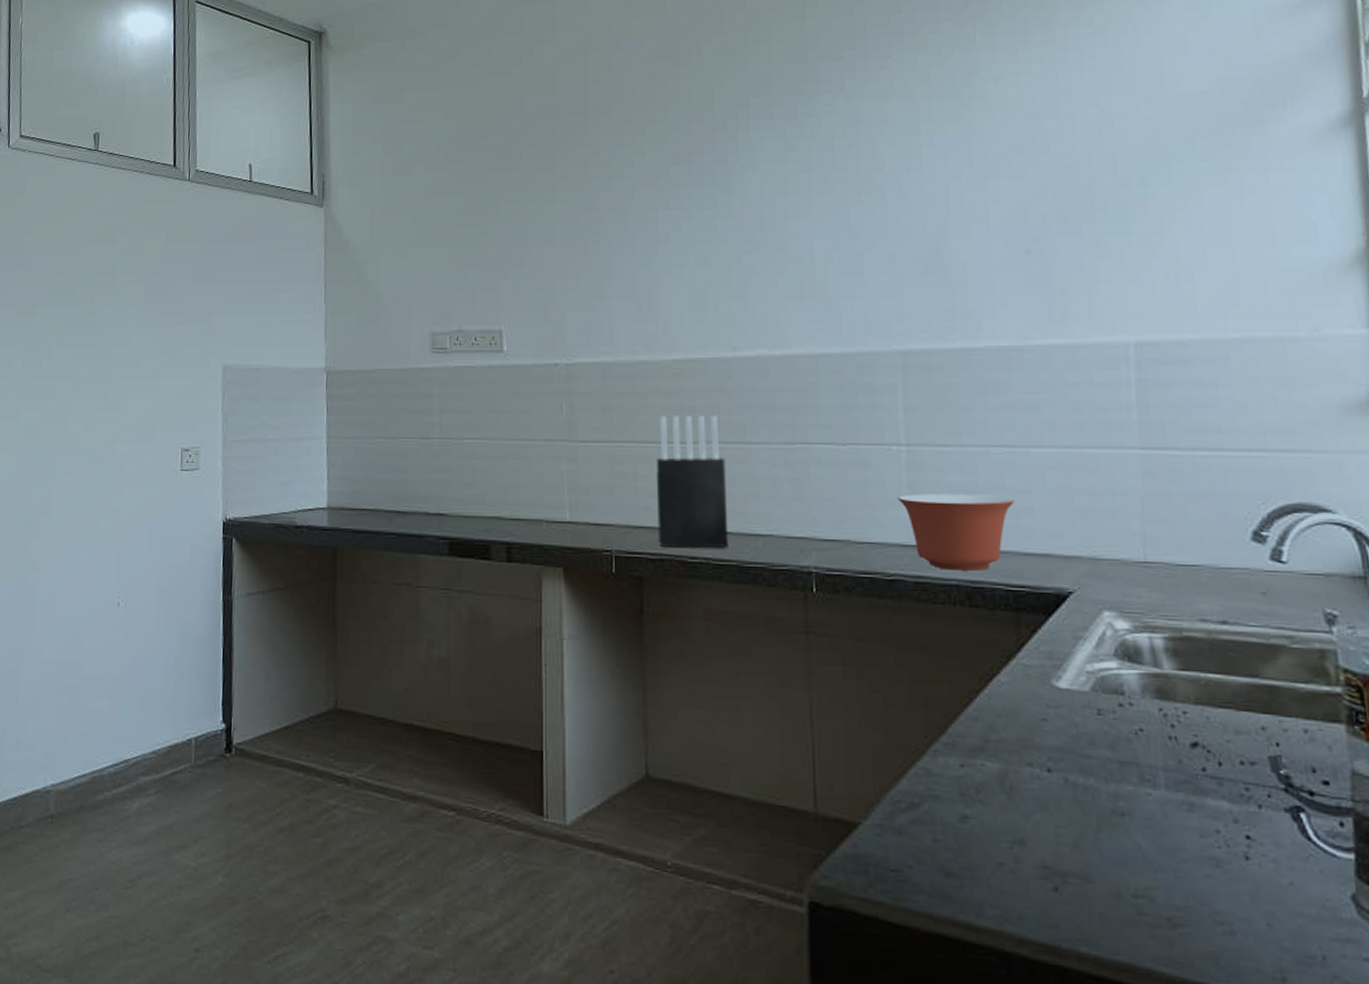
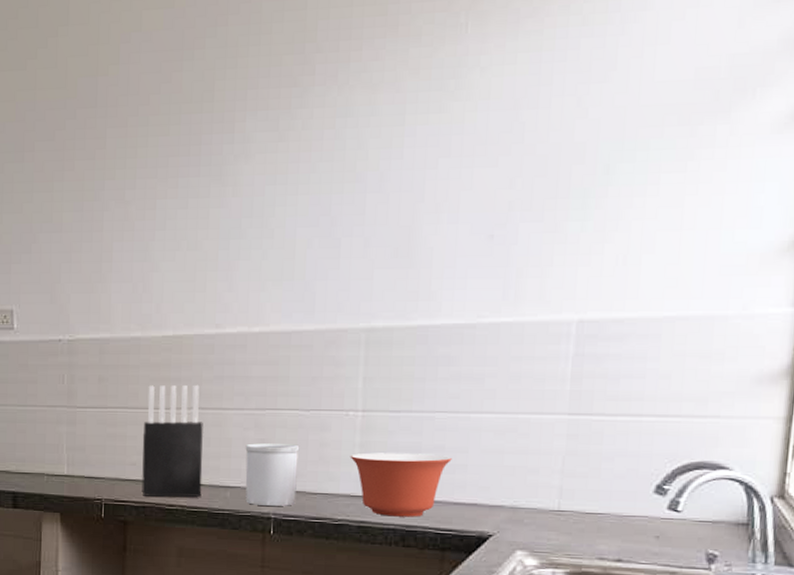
utensil holder: none [775,483,840,558] -> present [245,443,300,506]

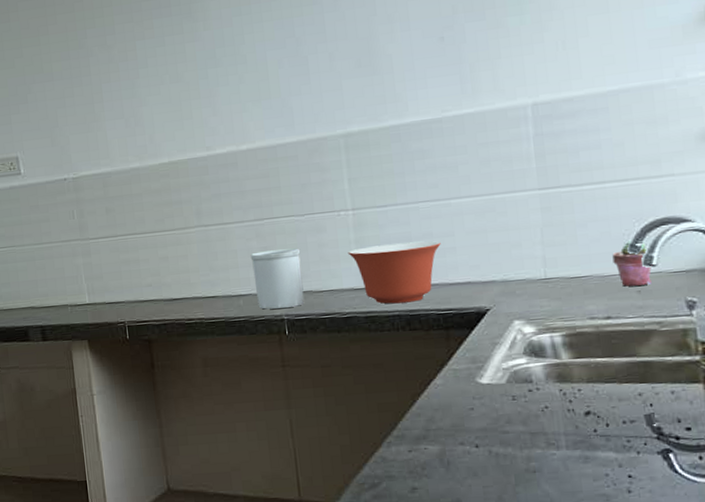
knife block: present [142,384,203,497] -> none [152,204,217,314]
potted succulent: none [635,480,677,531] -> present [612,239,653,287]

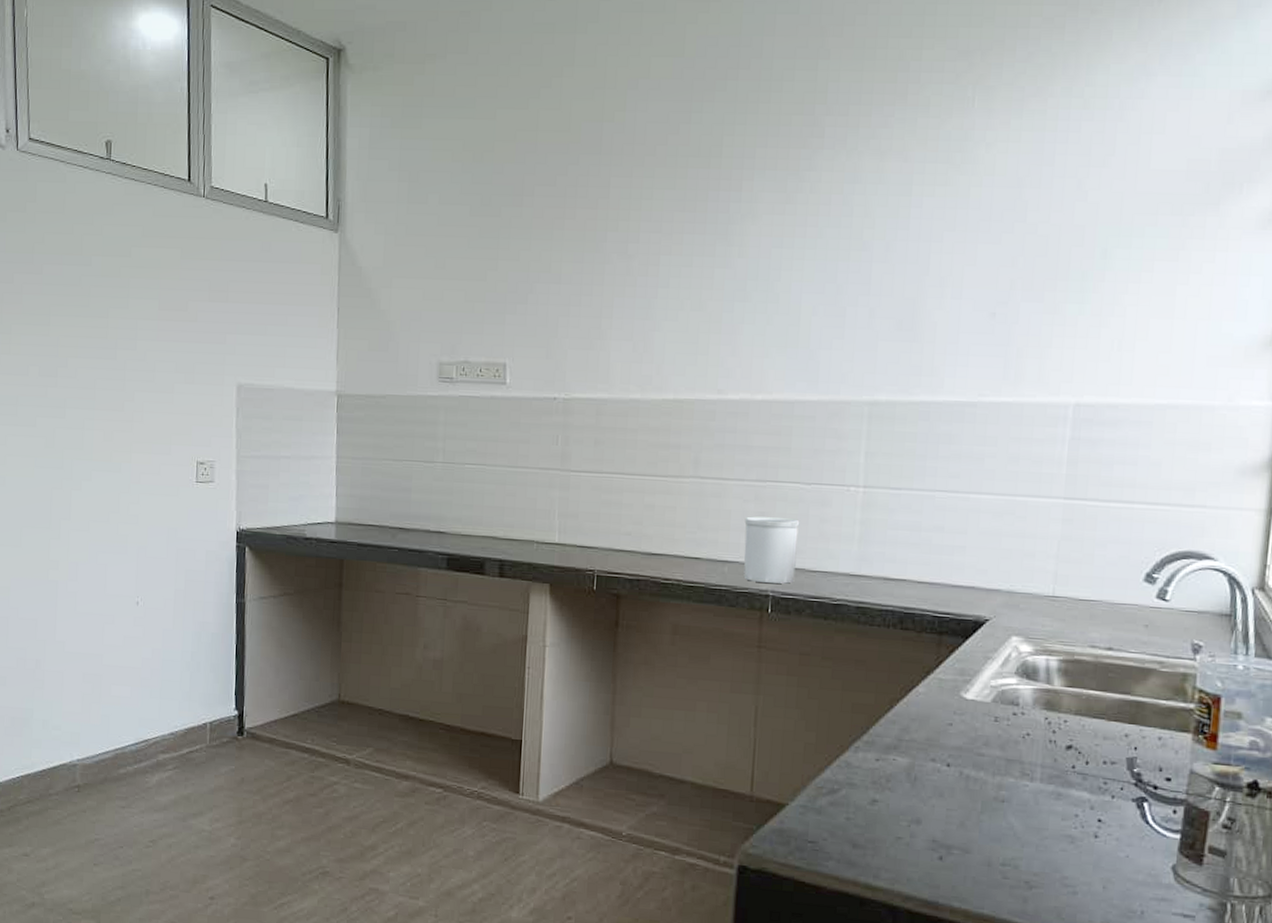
mixing bowl: present [347,241,441,304] -> none [850,530,951,599]
potted succulent: present [612,239,653,287] -> none [1126,569,1165,620]

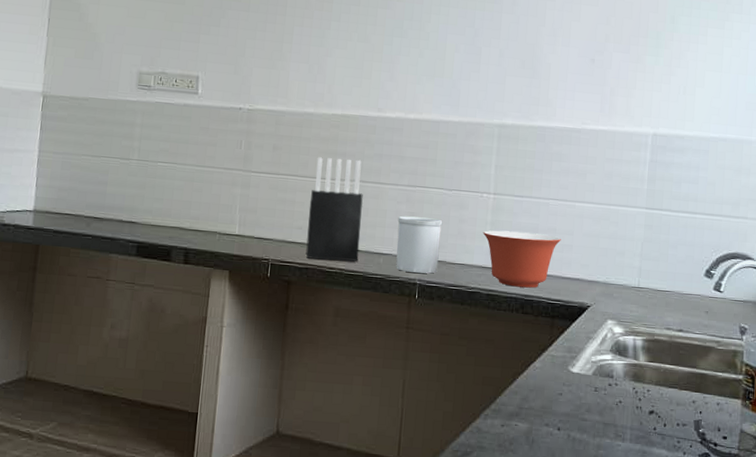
knife block: none [636,451,702,571] -> present [305,157,363,262]
mixing bowl: none [850,530,951,599] -> present [483,230,561,288]

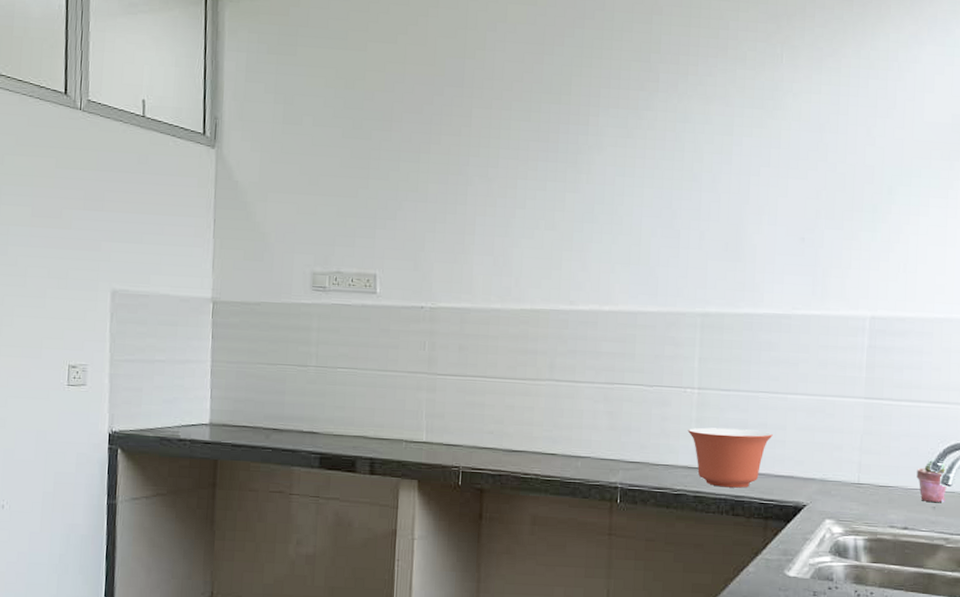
knife block: present [305,157,363,262] -> none [498,356,557,466]
utensil holder: present [396,216,443,274] -> none [595,415,644,476]
potted succulent: none [691,266,720,307] -> present [916,458,948,502]

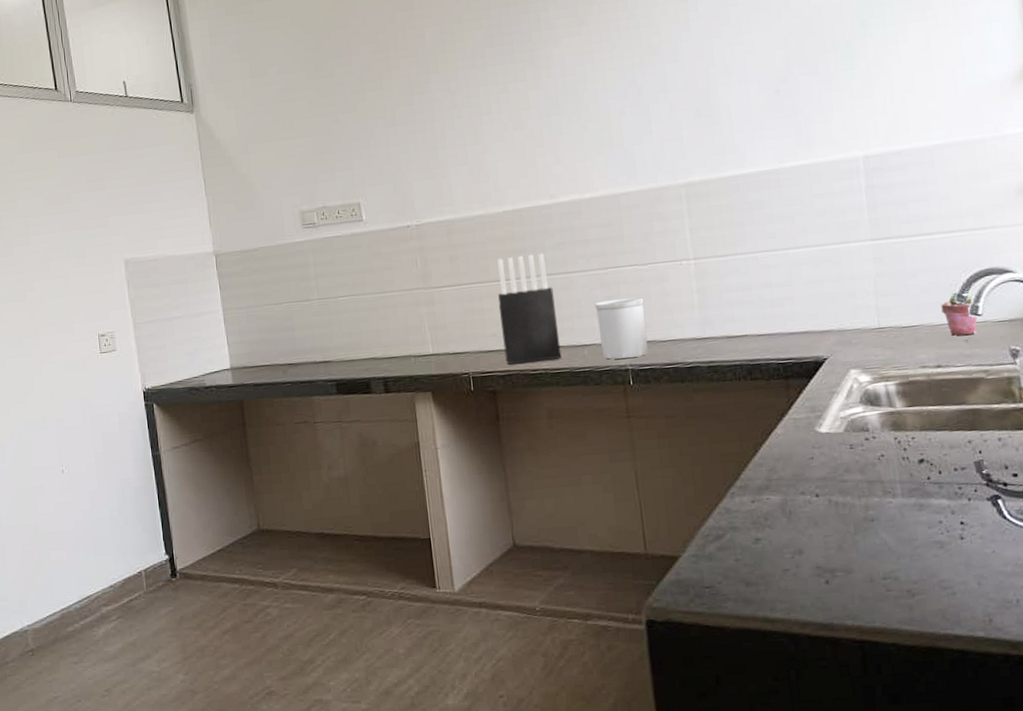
knife block: none [498,356,557,466] -> present [497,253,562,365]
utensil holder: none [595,415,644,476] -> present [594,297,649,360]
mixing bowl: present [687,427,773,488] -> none [690,291,780,354]

